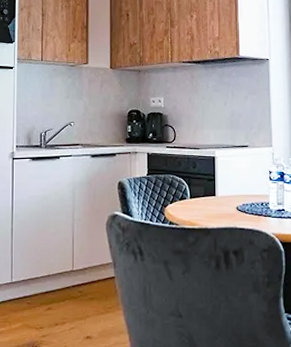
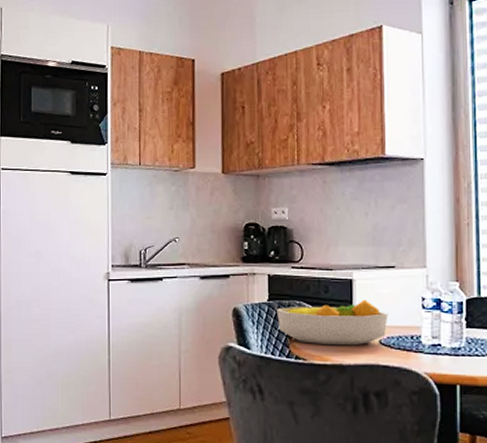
fruit bowl: none [154,173,243,212] -> present [277,299,388,346]

